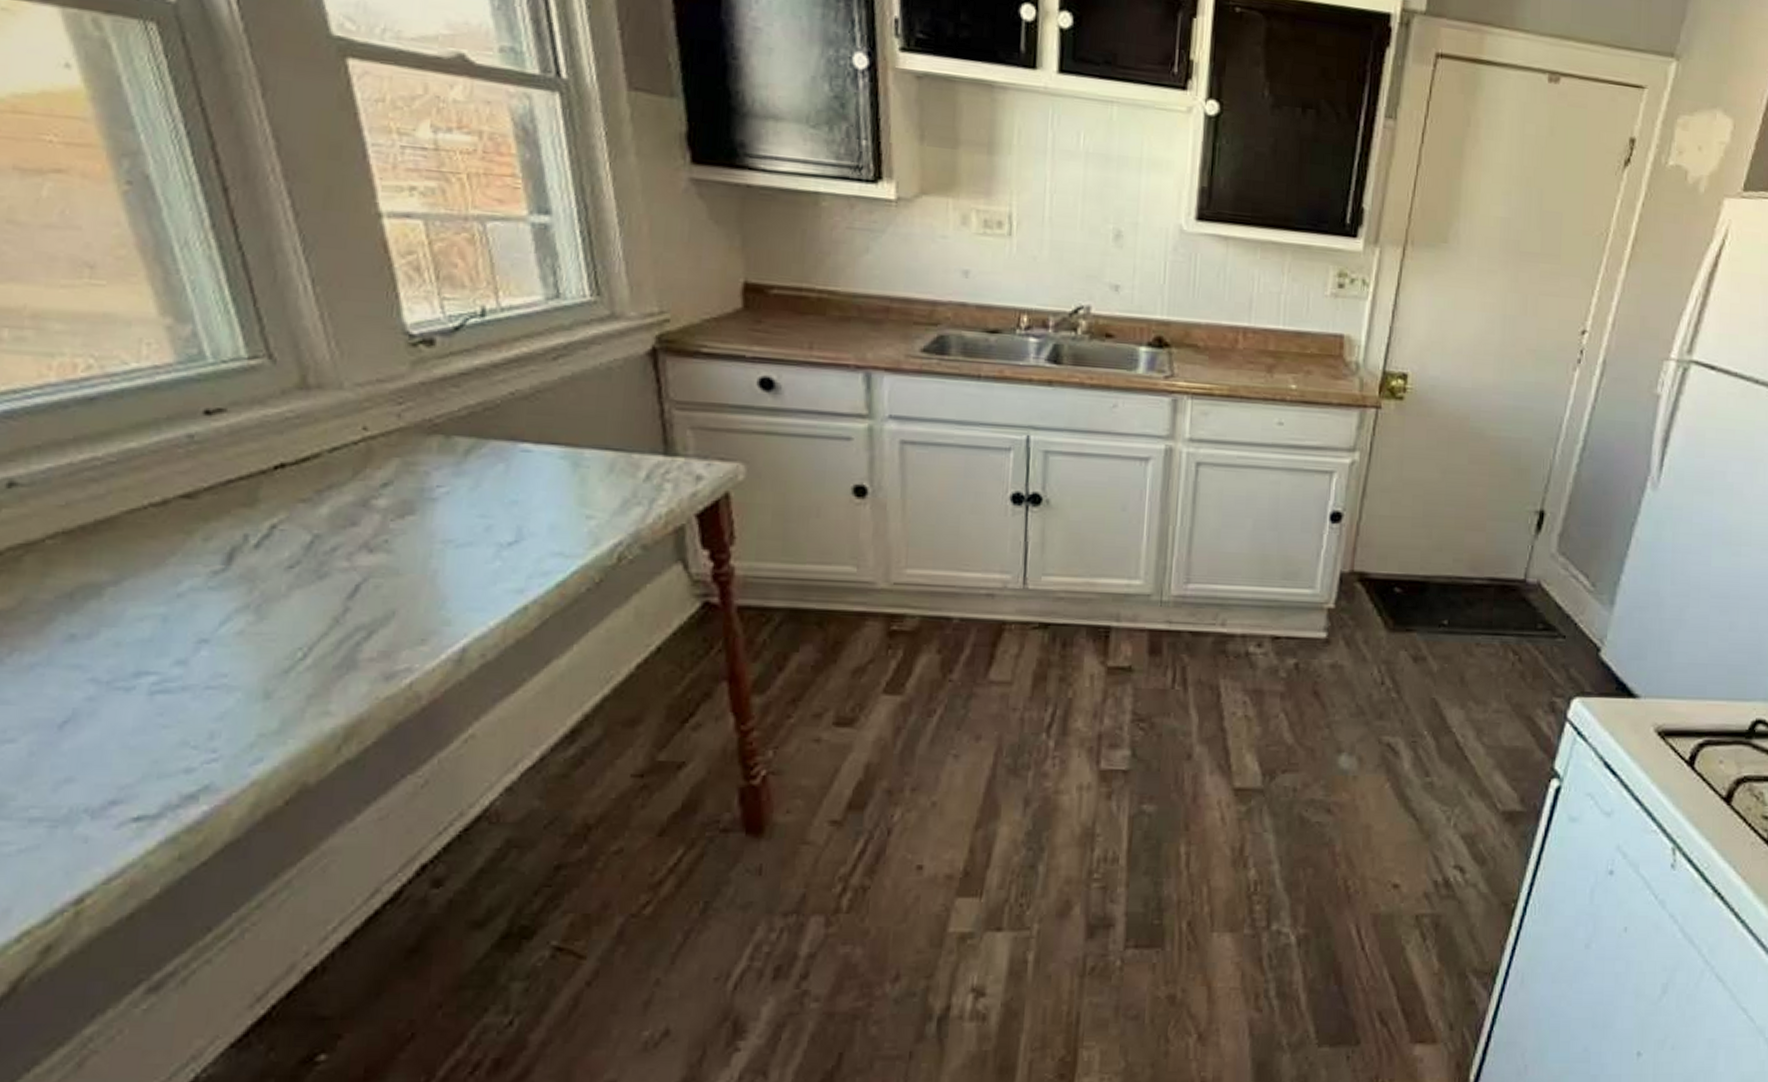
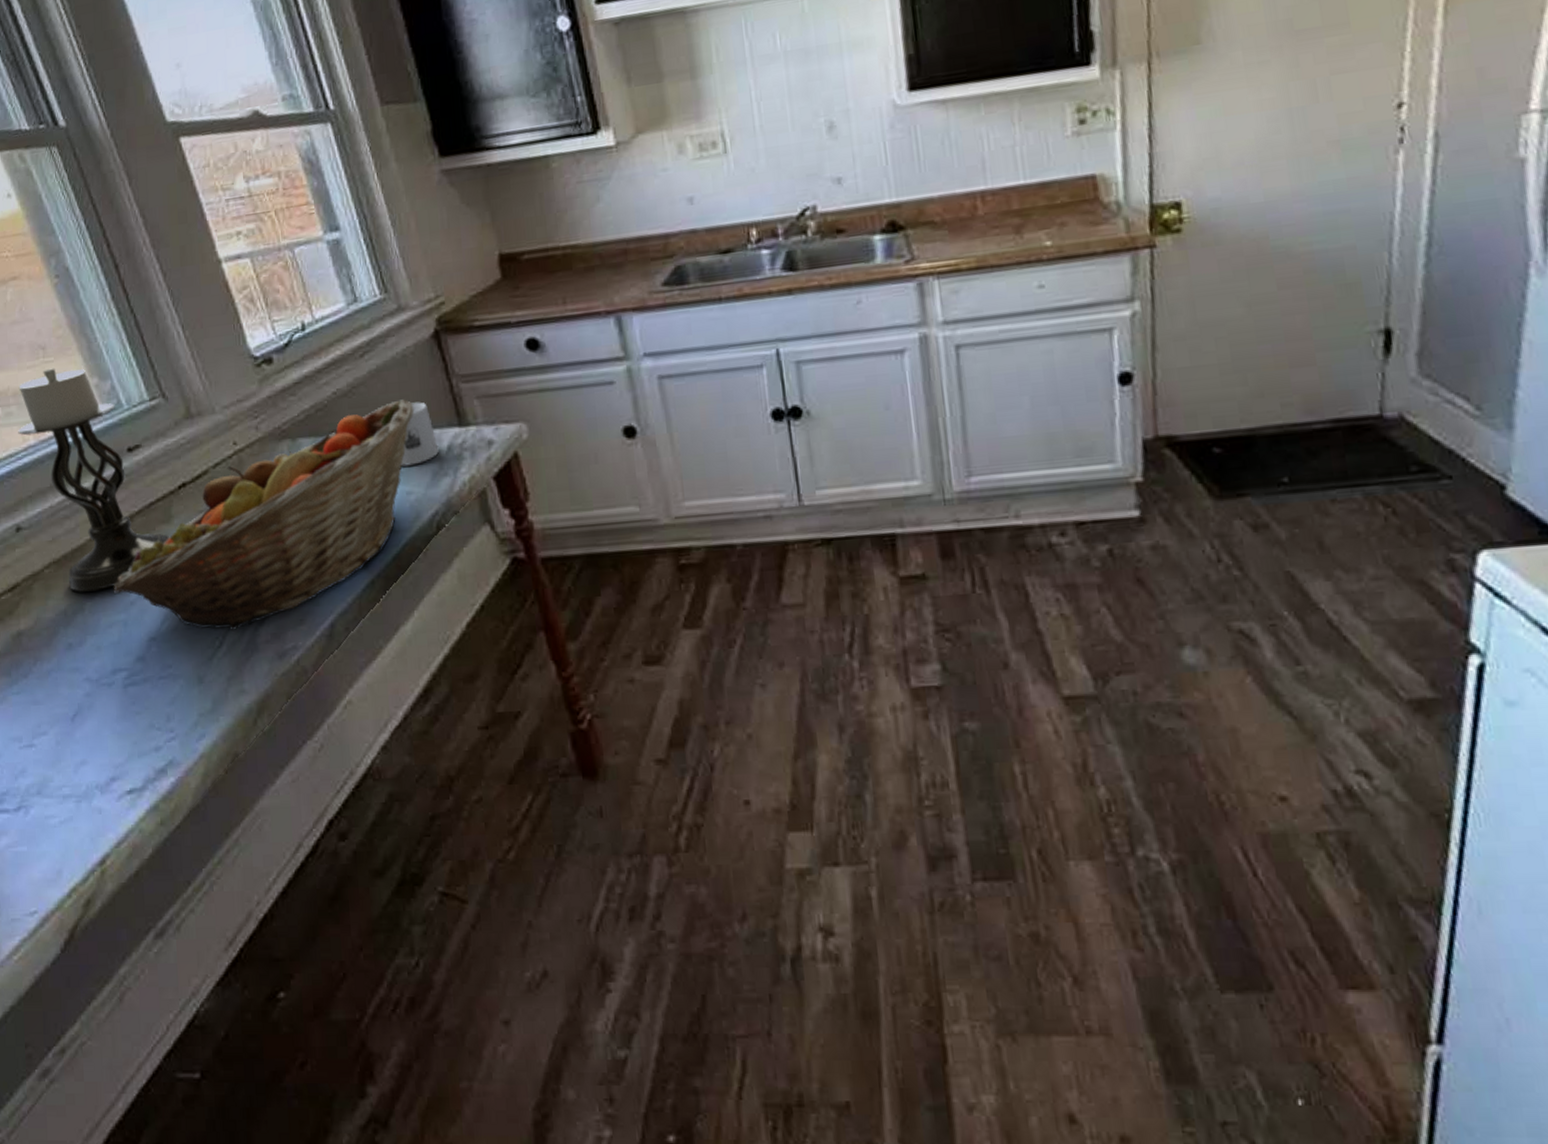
candle holder: none [31,293,252,575] -> present [18,368,171,592]
fruit basket: none [152,414,612,642] -> present [113,399,415,630]
mug: none [585,420,635,488] -> present [401,402,439,467]

